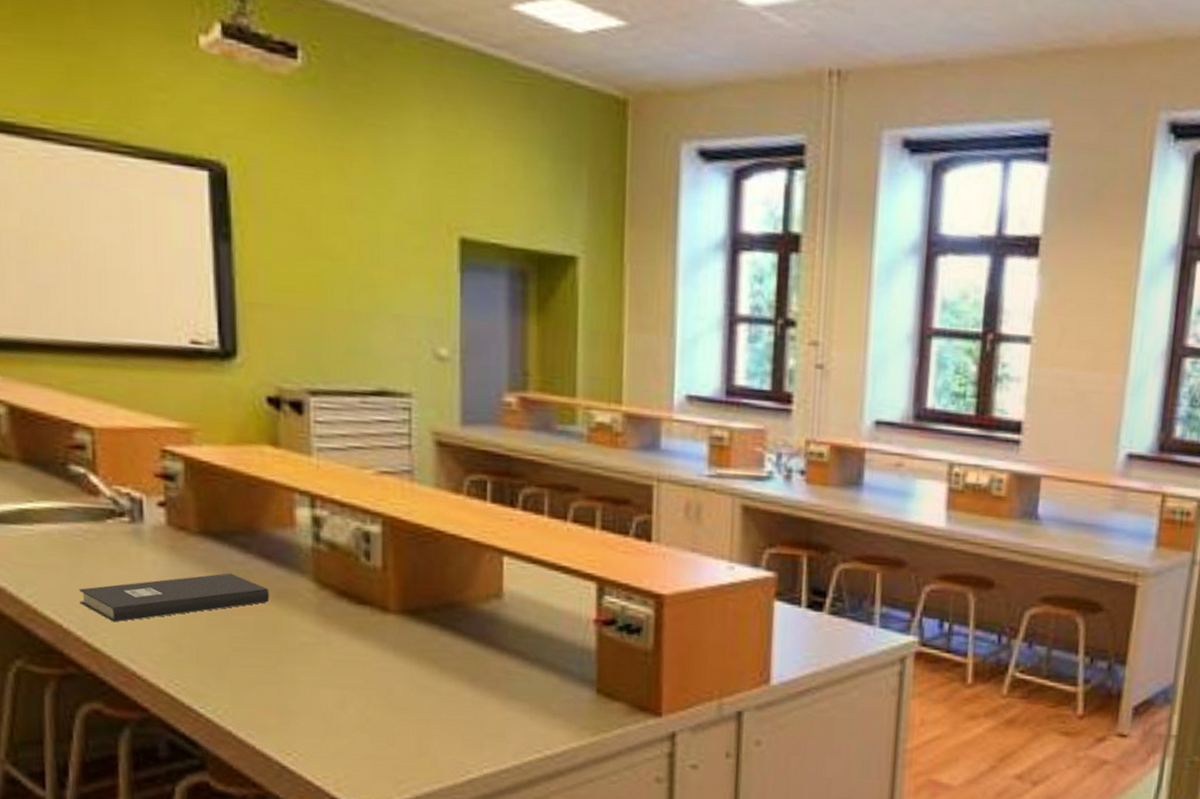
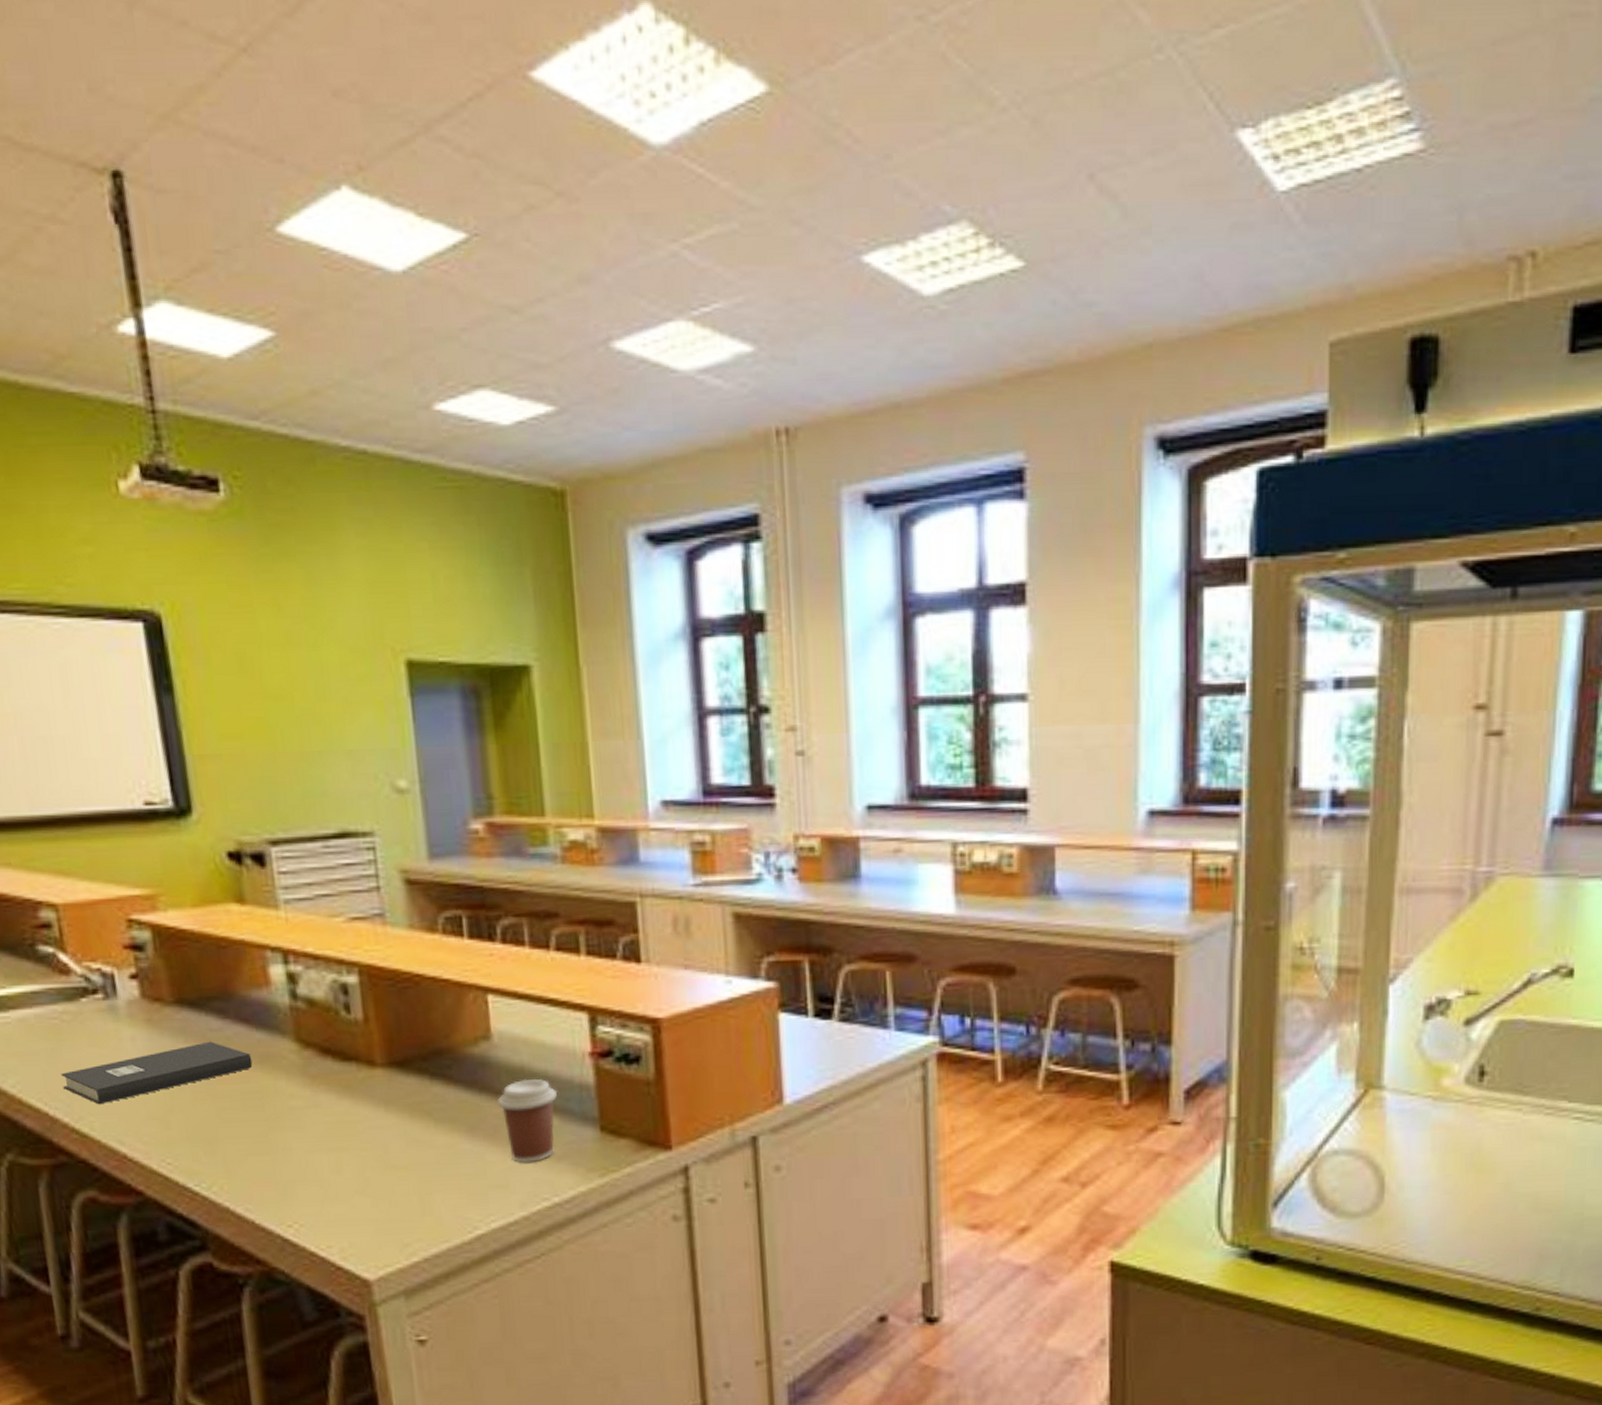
coffee cup: none [501,638,560,717] -> present [497,1079,558,1164]

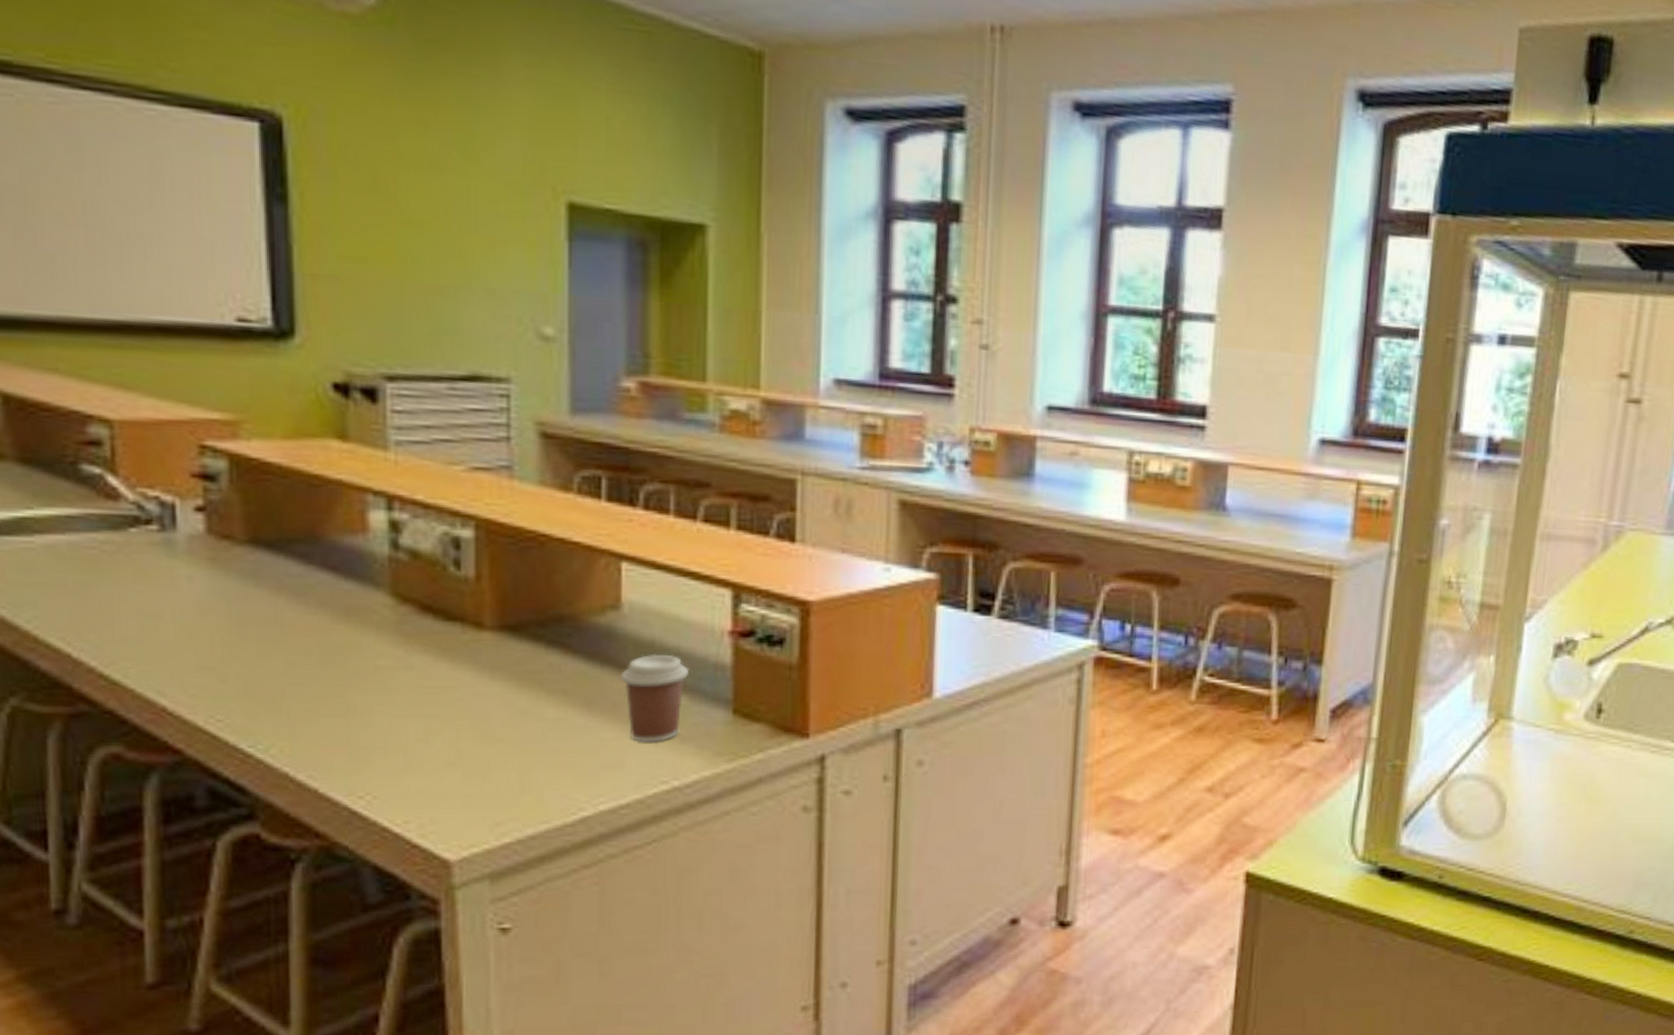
book: present [61,1041,253,1105] -> none [93,588,336,649]

